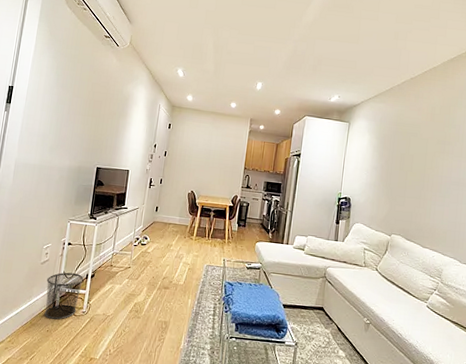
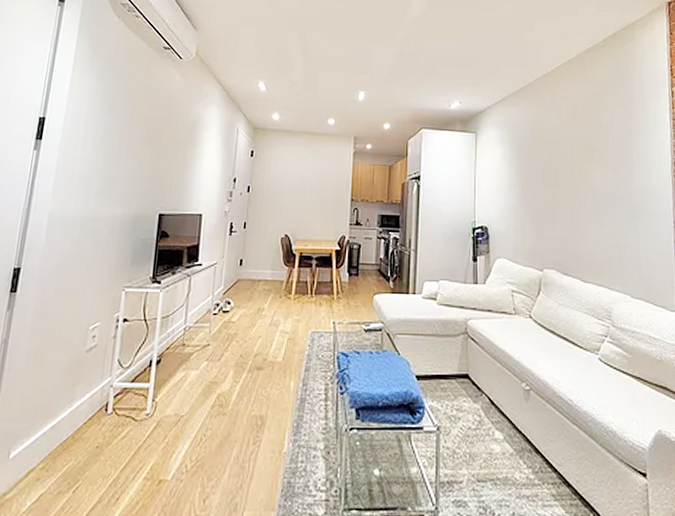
waste bin: present [44,272,84,320] -> none [91,360,146,429]

